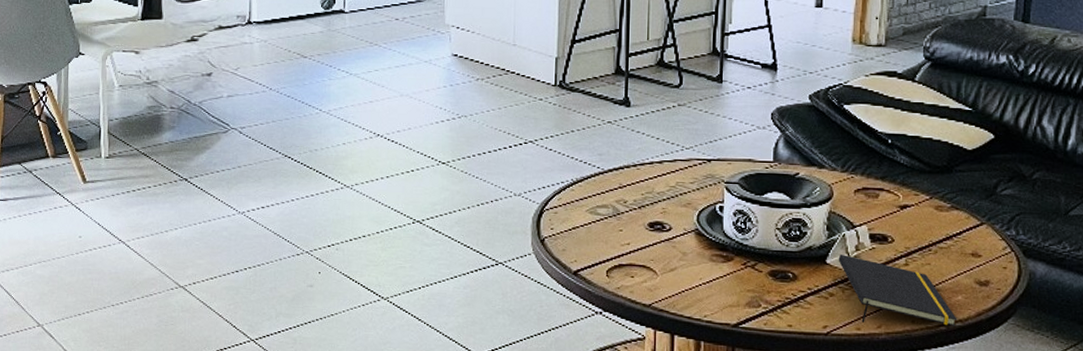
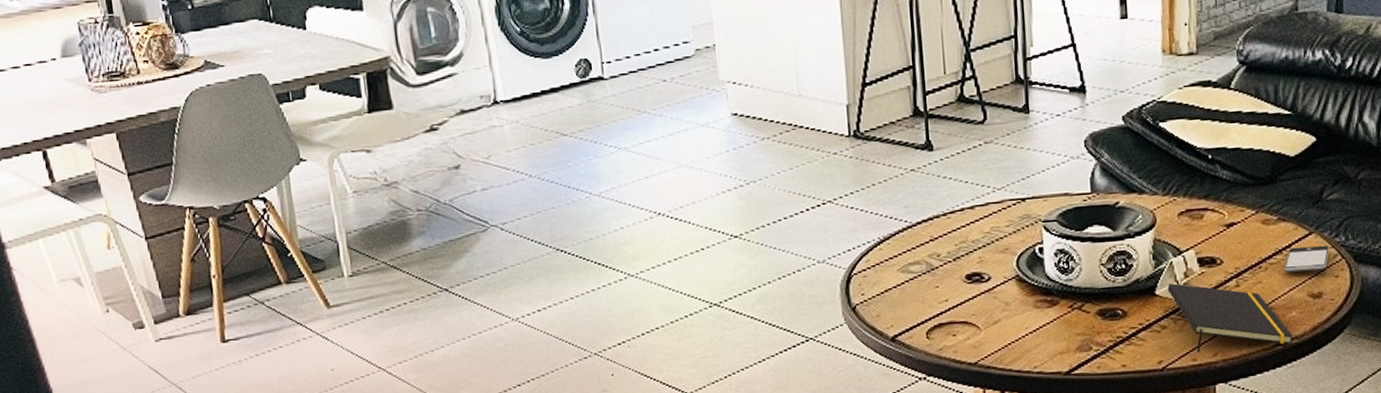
smartphone: none [953,235,1000,260] -> present [1283,245,1330,272]

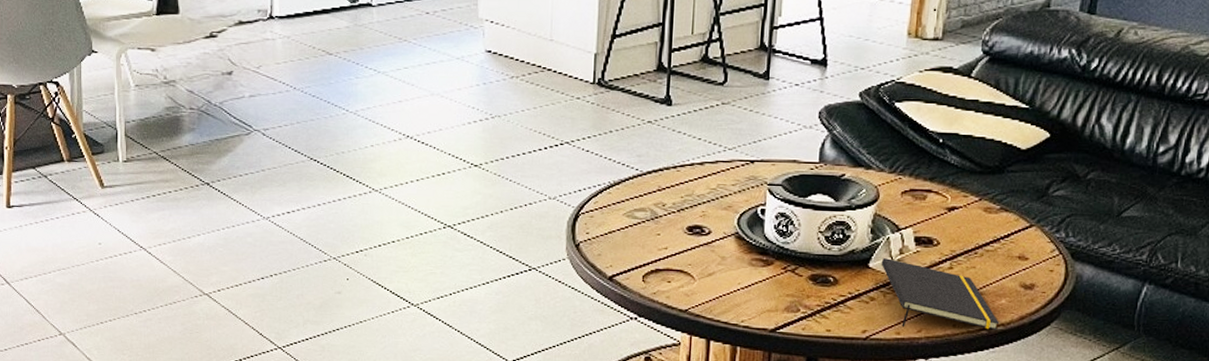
smartphone: present [1283,245,1330,272] -> none [999,237,1049,263]

